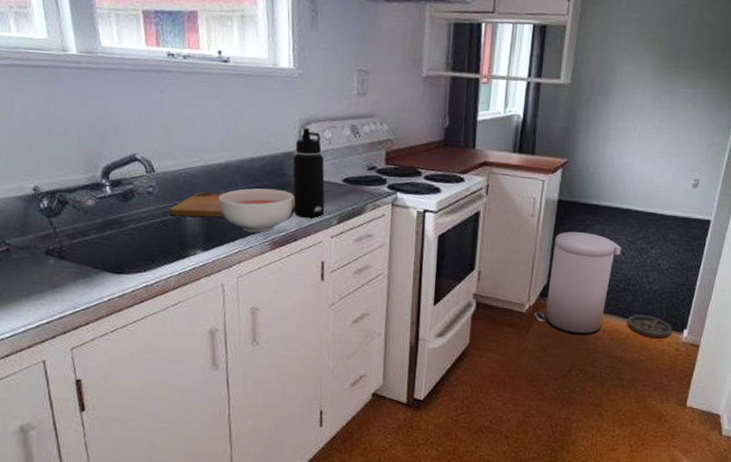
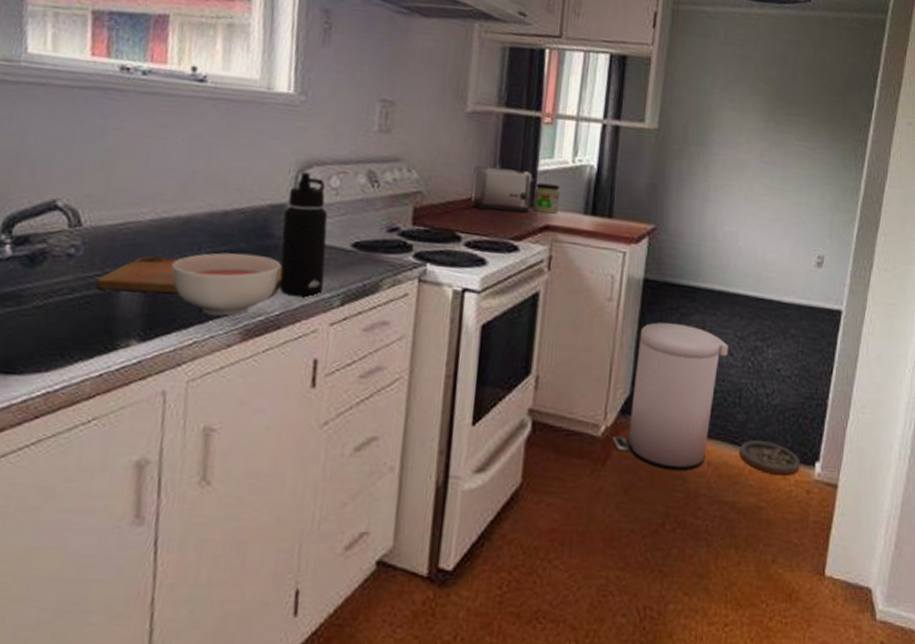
toaster: none [428,118,476,153] -> present [472,166,536,213]
jar: none [474,129,495,154] -> present [532,182,560,215]

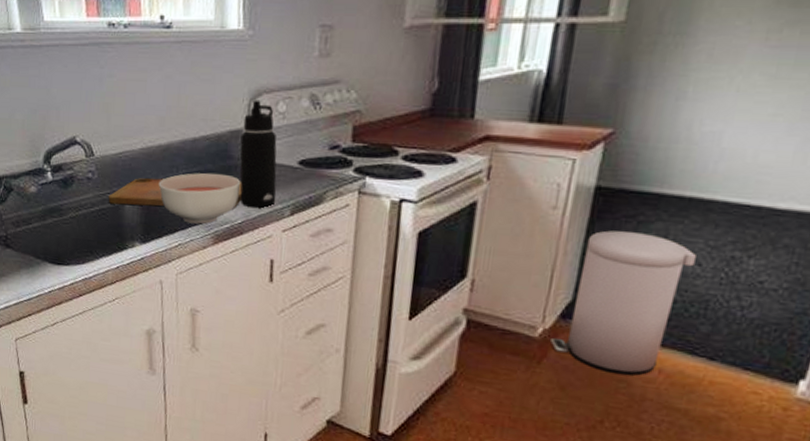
toaster: present [472,166,536,213] -> none [409,81,476,125]
jar: present [532,182,560,215] -> none [472,92,503,125]
pet bowl: present [739,440,800,476] -> none [699,352,779,391]

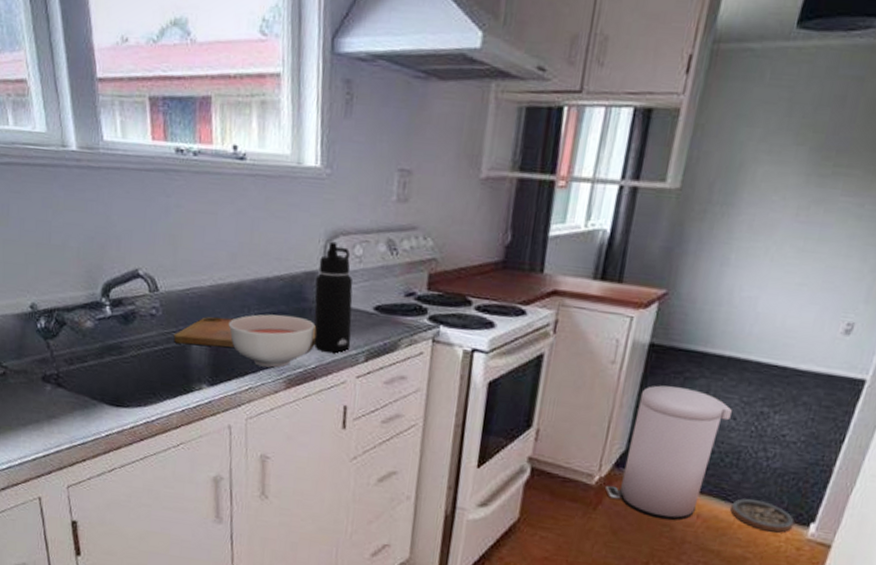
pet bowl: none [699,352,779,391] -> present [730,498,795,533]

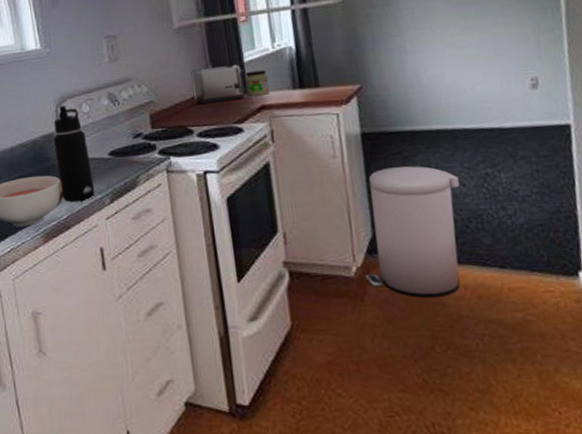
toaster: none [483,232,546,279] -> present [192,65,244,105]
jar: none [541,248,570,280] -> present [245,70,270,97]
pet bowl: present [730,498,795,533] -> none [493,259,563,289]

